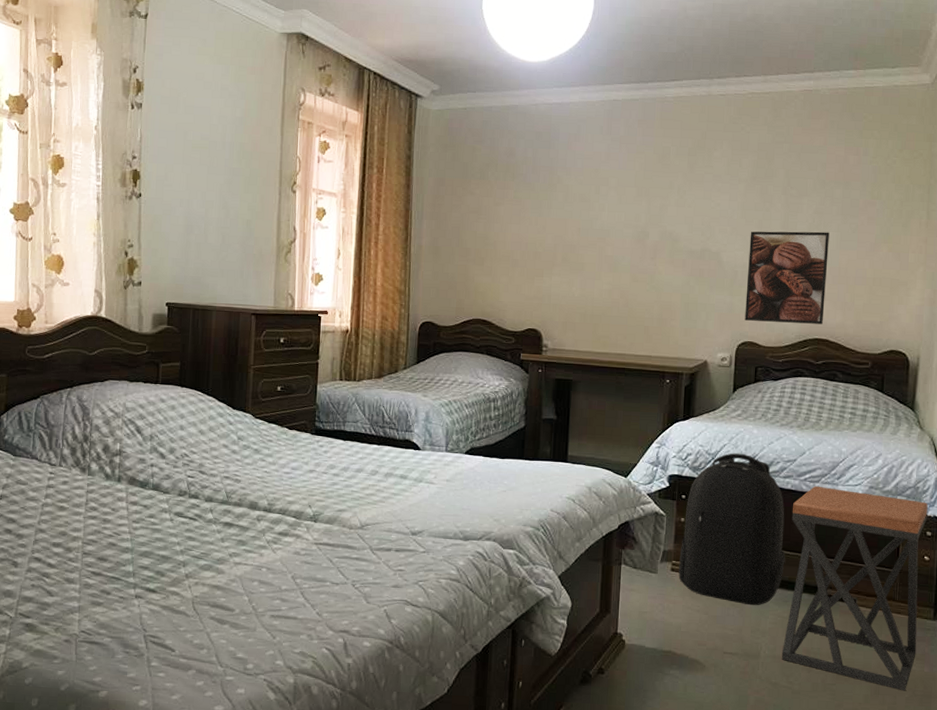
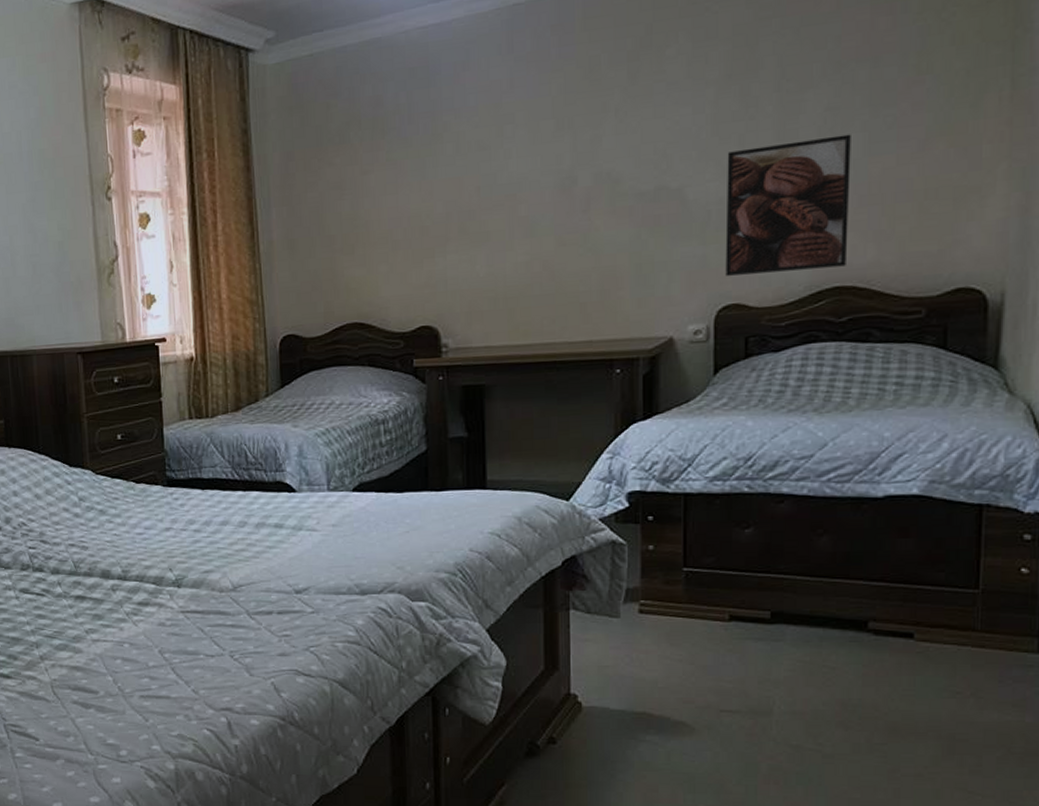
backpack: present [678,453,786,606] -> none [649,454,805,650]
stool: present [781,485,928,691] -> none [804,487,1025,749]

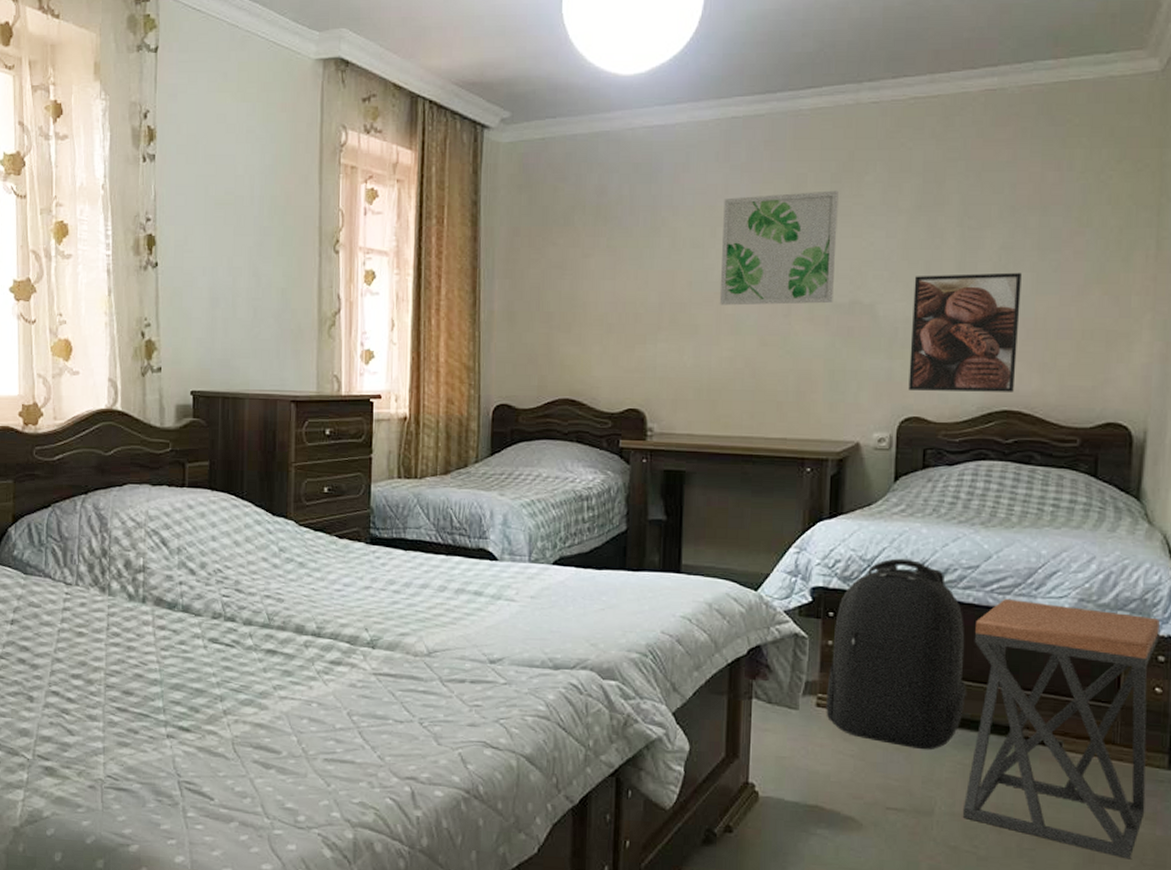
wall art: none [510,69,637,208] -> present [719,190,839,306]
backpack: none [649,454,805,650] -> present [826,558,967,750]
stool: none [804,487,1025,749] -> present [962,598,1160,860]

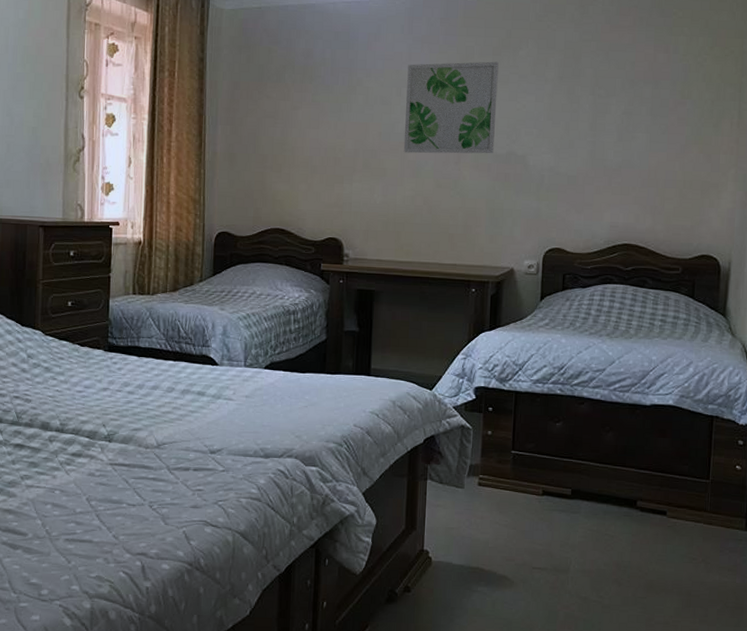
backpack: present [826,558,967,750] -> none [486,363,595,520]
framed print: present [908,272,1022,392] -> none [552,133,639,229]
stool: present [962,598,1160,860] -> none [591,395,740,603]

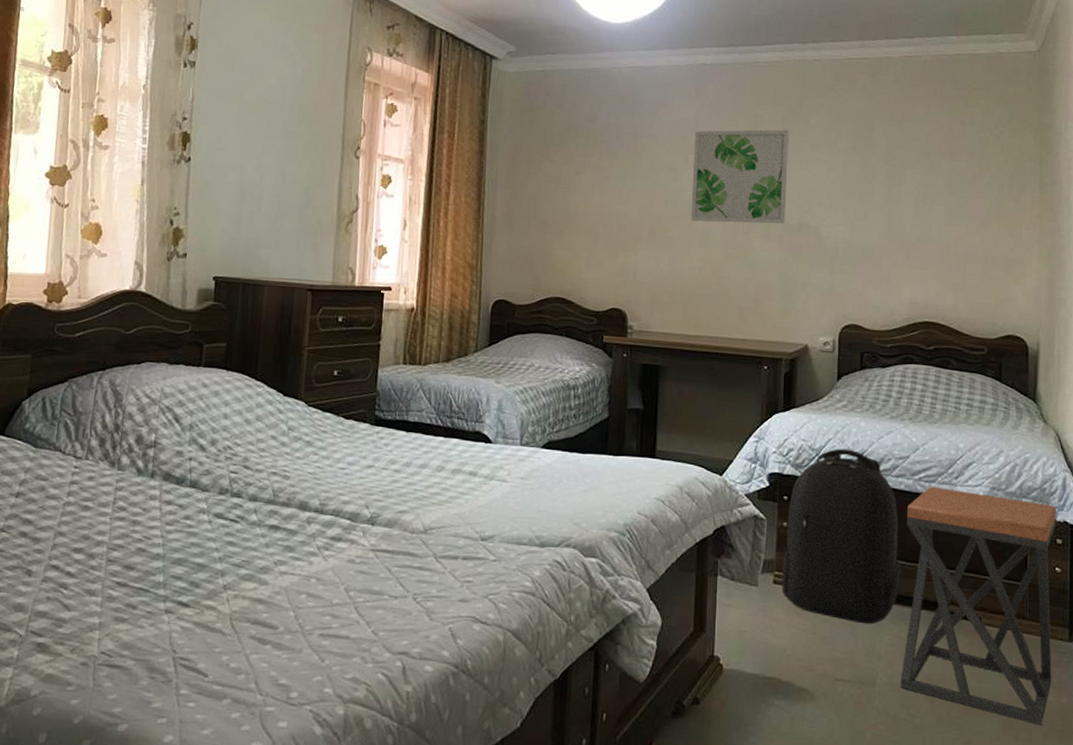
backpack: none [486,363,595,520] -> present [782,448,902,625]
stool: none [591,395,740,603] -> present [900,486,1056,726]

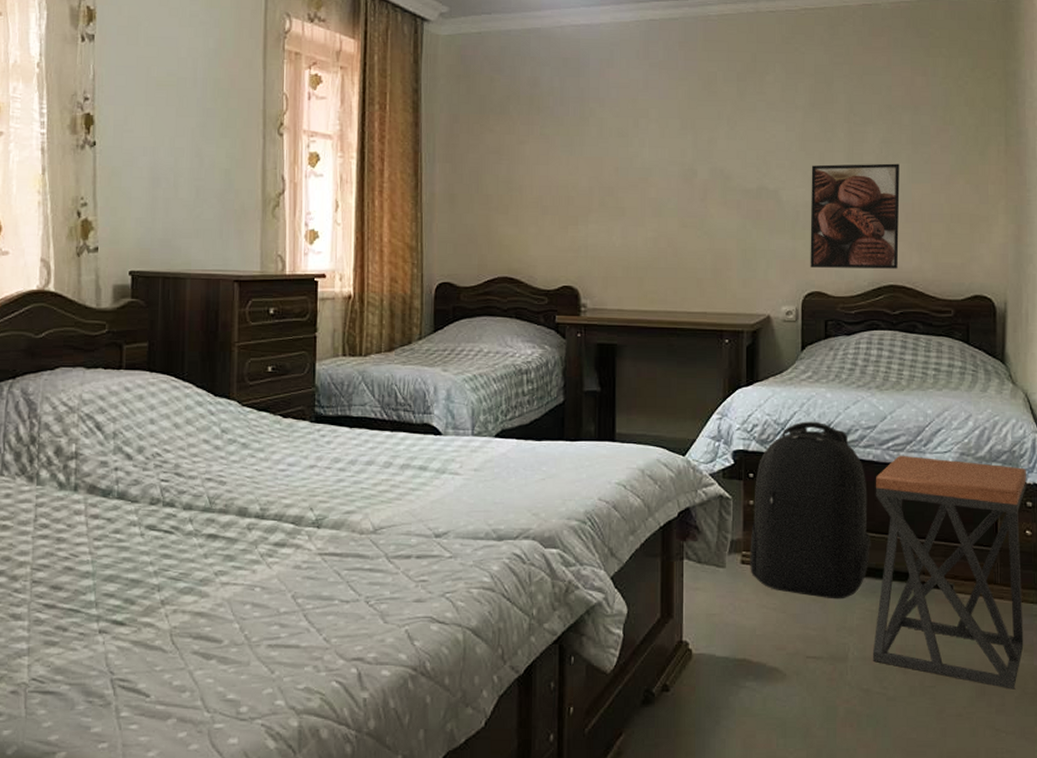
wall art: present [690,129,789,224] -> none [643,88,744,190]
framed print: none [848,204,936,306] -> present [810,163,900,269]

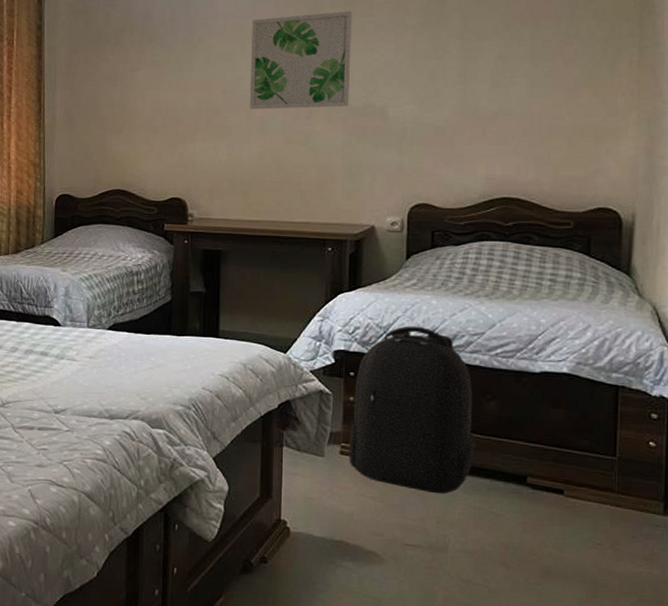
wall art: none [643,88,744,190] -> present [249,11,352,110]
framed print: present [810,163,900,269] -> none [417,78,517,182]
stool: present [872,455,1026,690] -> none [474,361,652,596]

